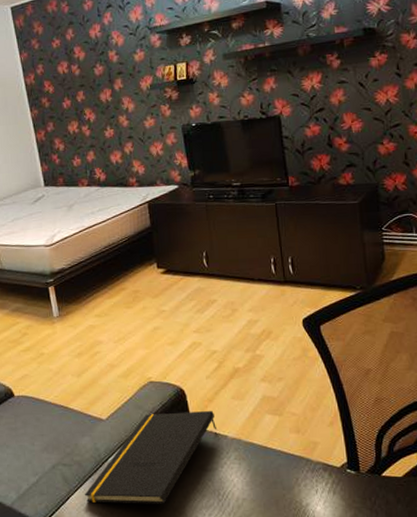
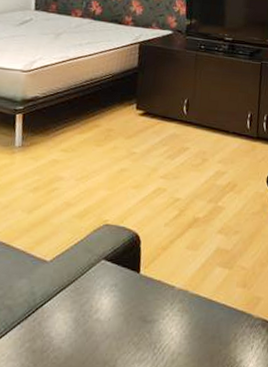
notepad: present [84,410,218,504] -> none [7,258,166,356]

